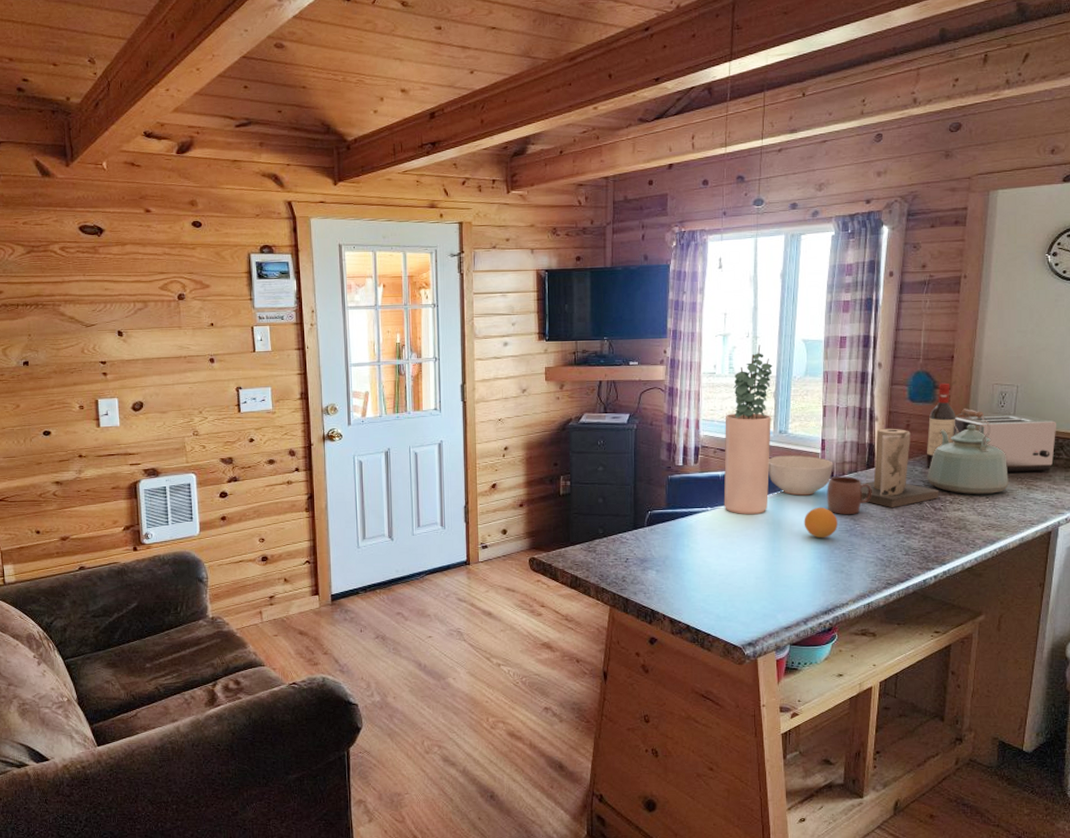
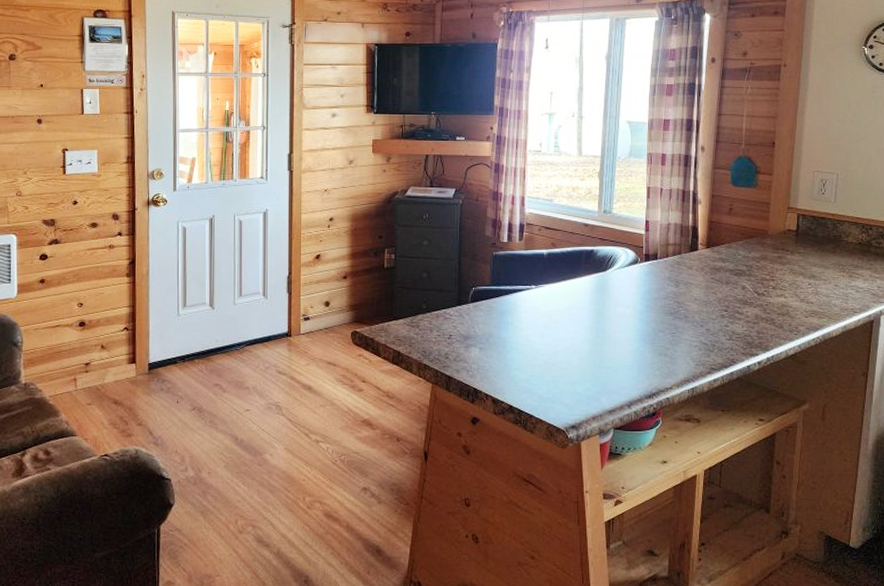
vase: present [723,345,773,515] -> none [548,125,598,294]
bowl: present [768,455,833,496] -> none [592,235,657,276]
fruit: present [804,507,837,539] -> none [628,288,661,321]
mug: present [827,476,872,515] -> none [651,258,696,298]
paper towel roll: present [860,428,939,509] -> none [684,211,762,292]
wine bottle: present [926,382,955,467] -> none [749,168,777,252]
kettle: present [927,409,1009,495] -> none [750,195,831,282]
toaster: present [953,414,1056,473] -> none [775,202,876,260]

